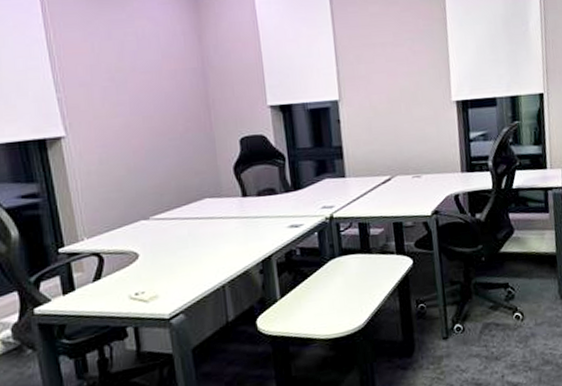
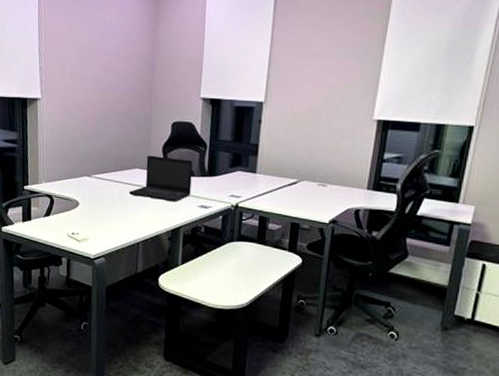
laptop: none [201,176,276,231] -> present [128,155,193,202]

